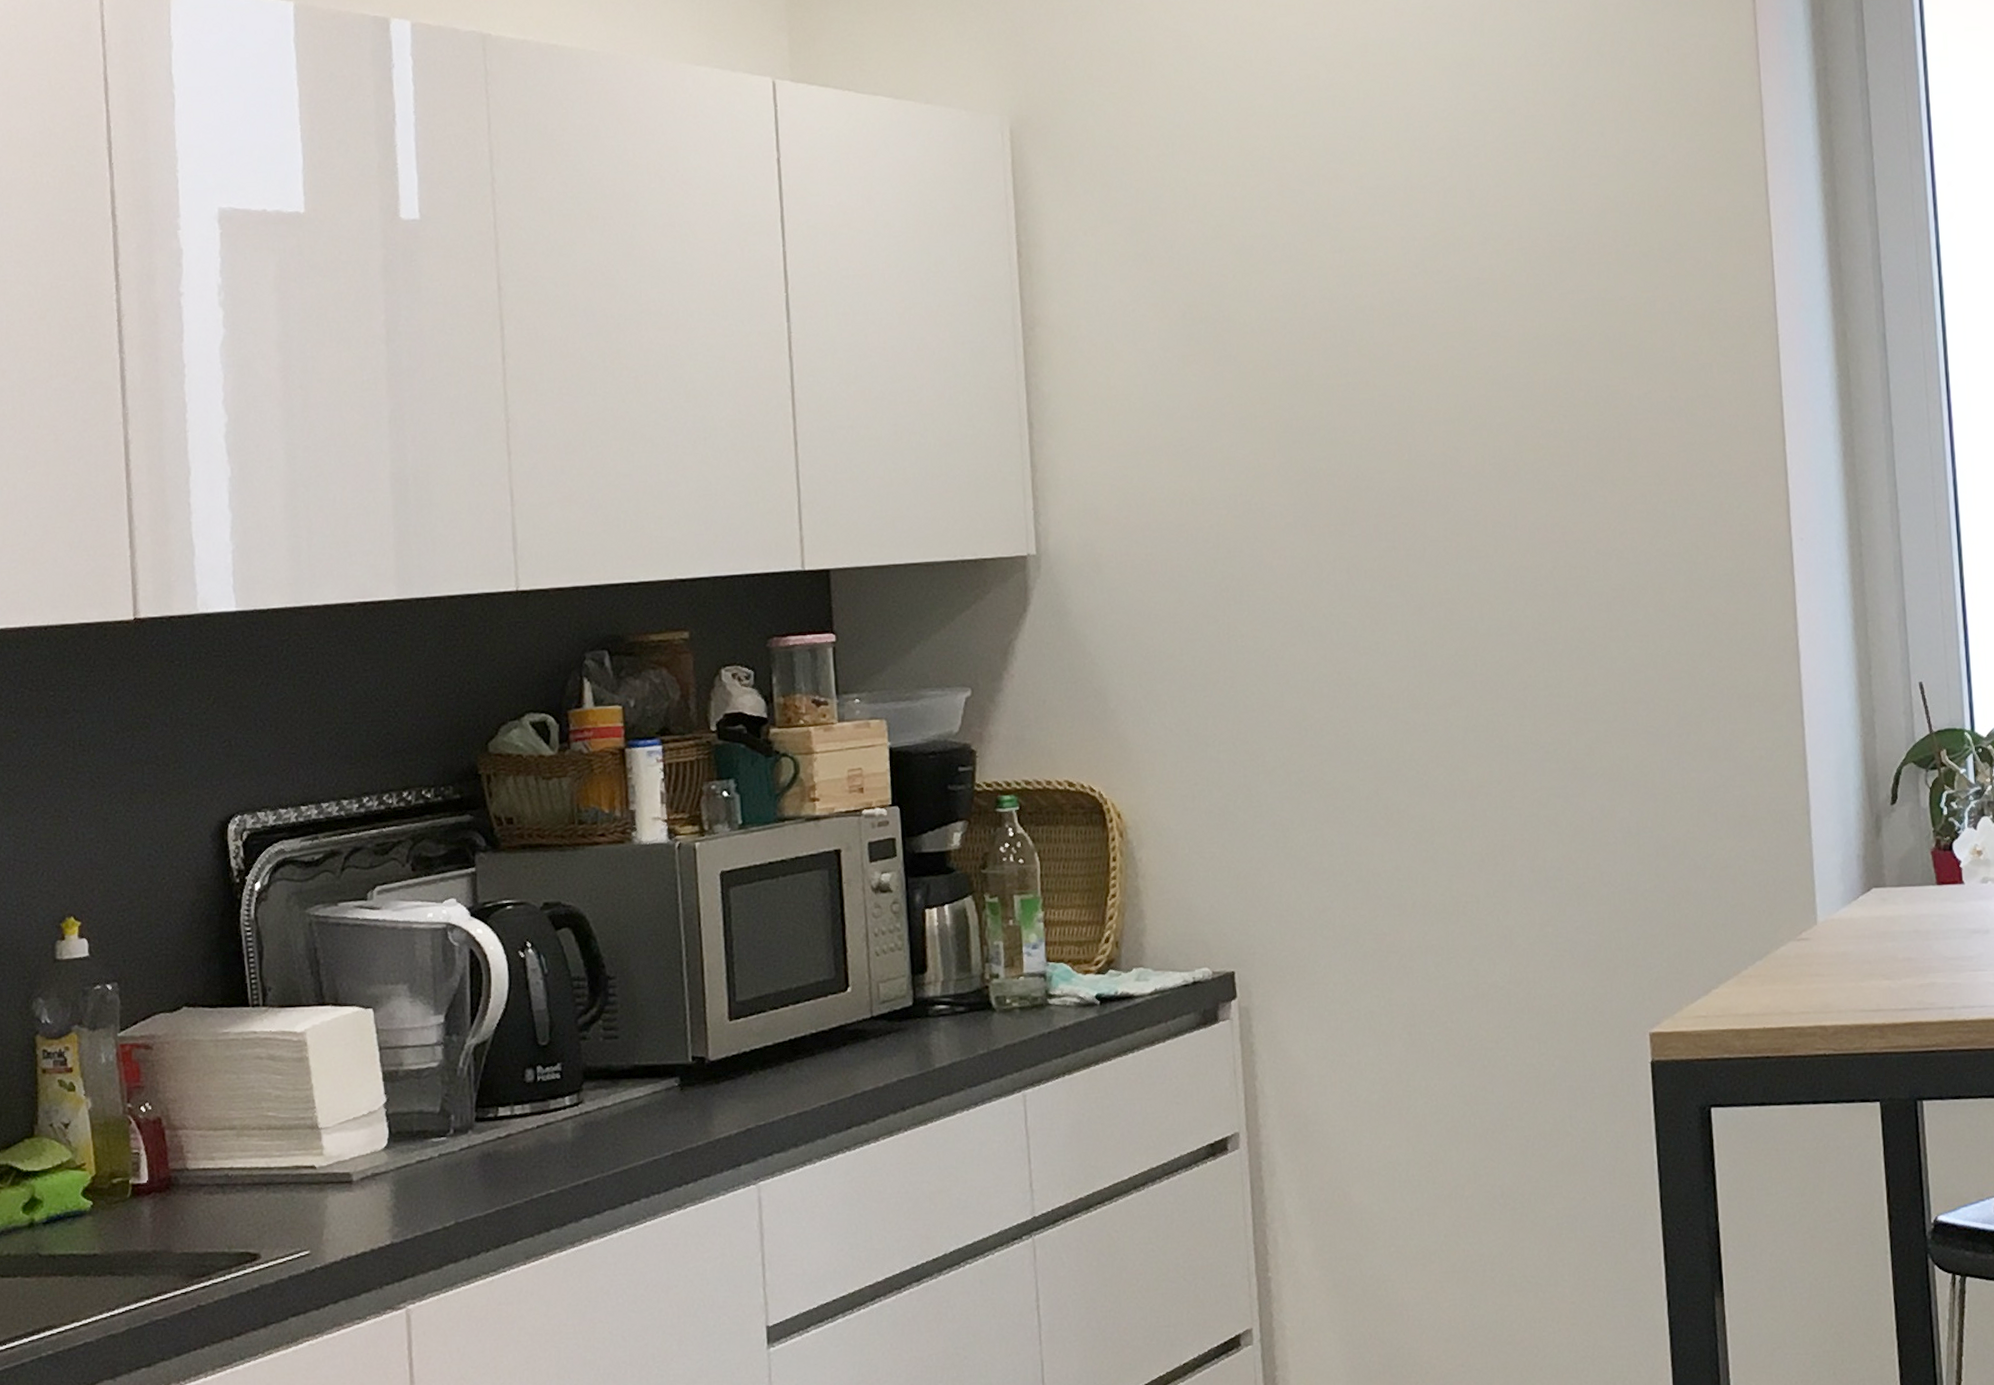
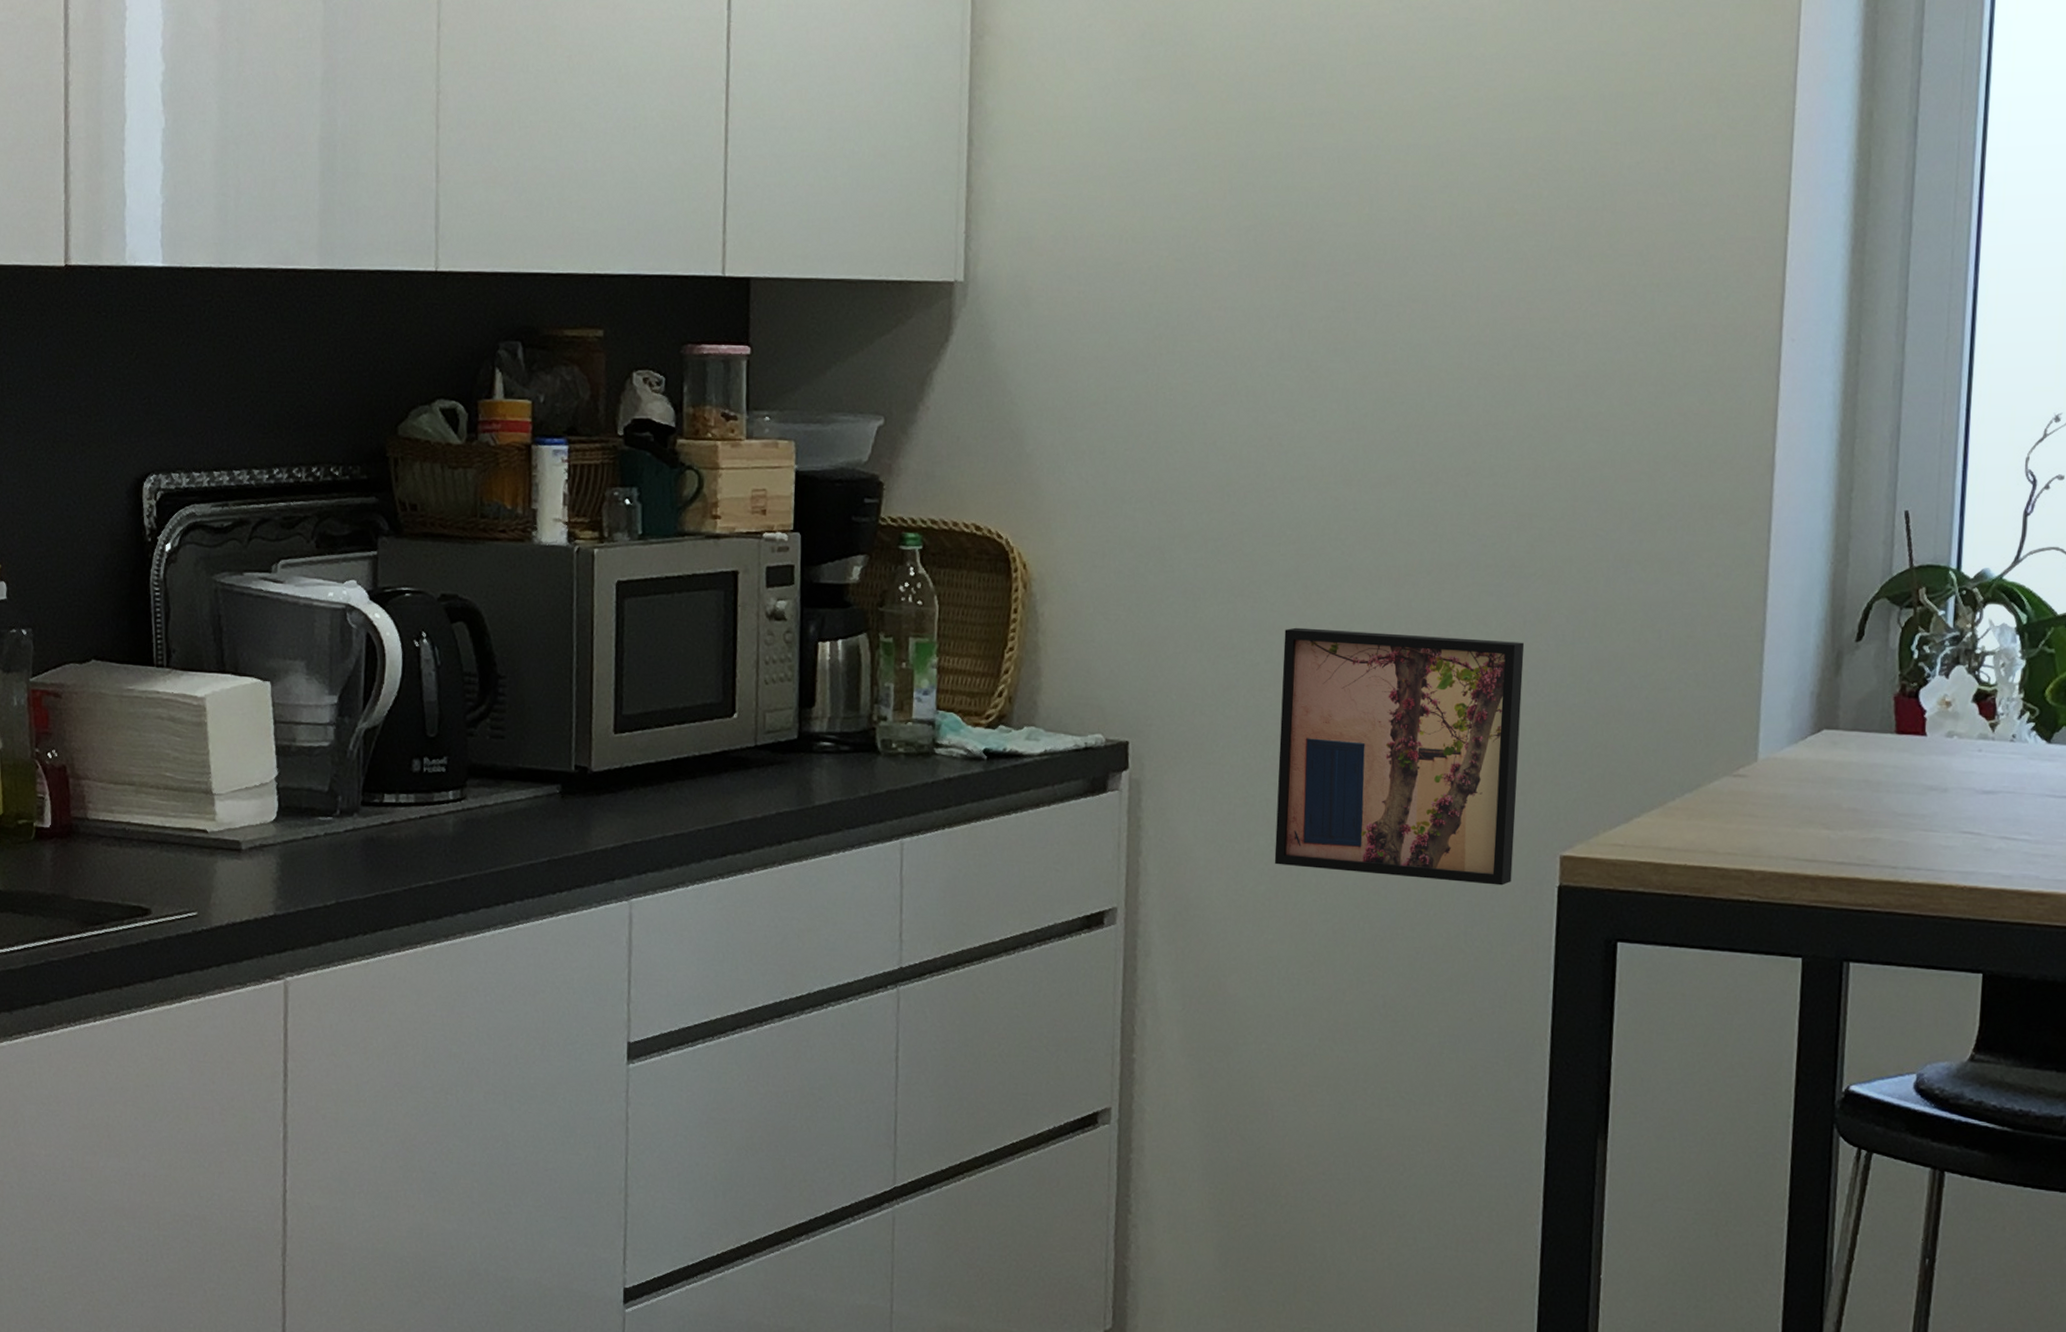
wall art: none [1371,838,1607,1073] -> present [1274,627,1525,886]

